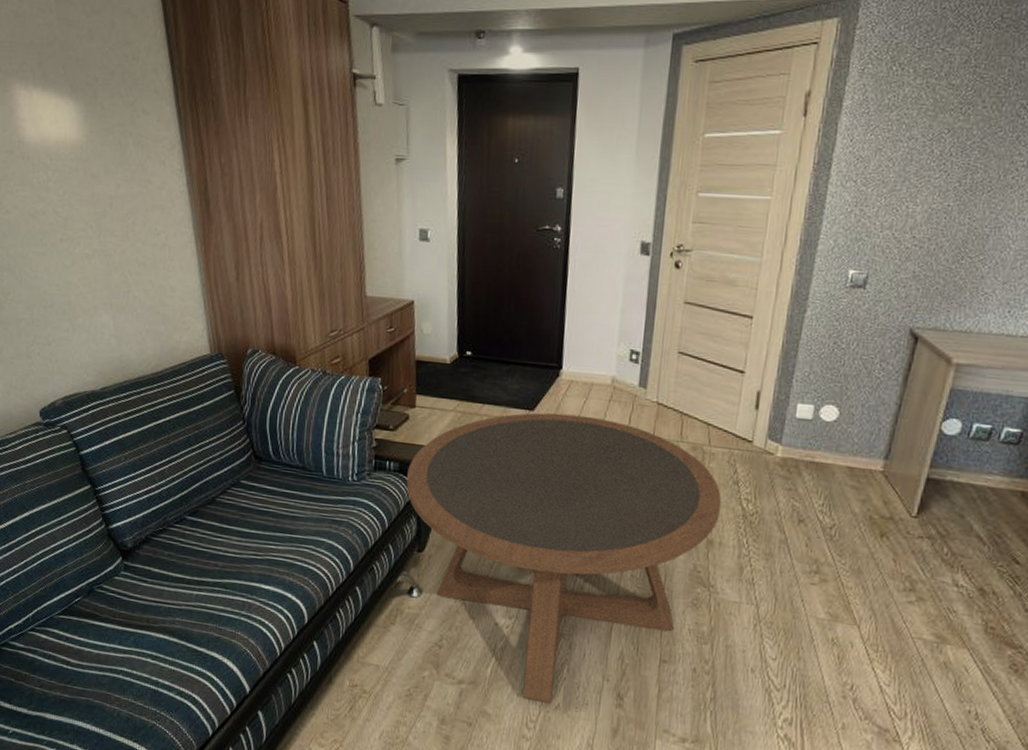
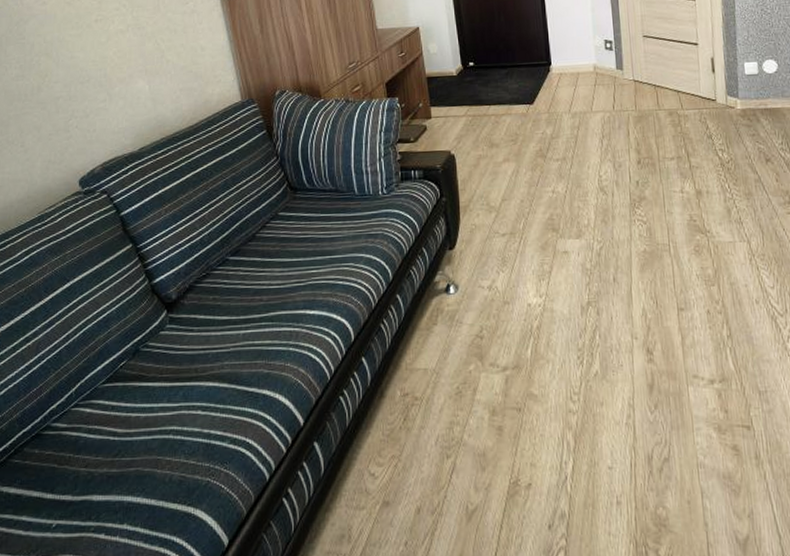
coffee table: present [406,412,722,703] -> none [431,101,702,373]

